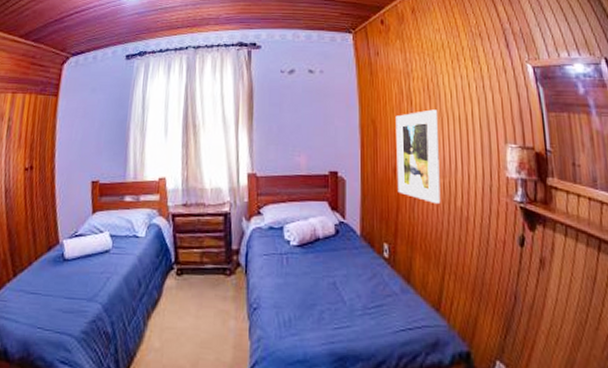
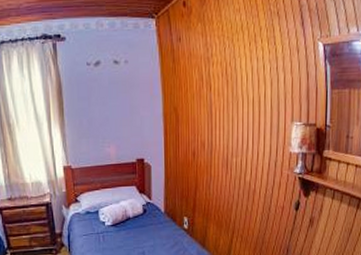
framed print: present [395,109,441,205] -> none [196,93,233,181]

